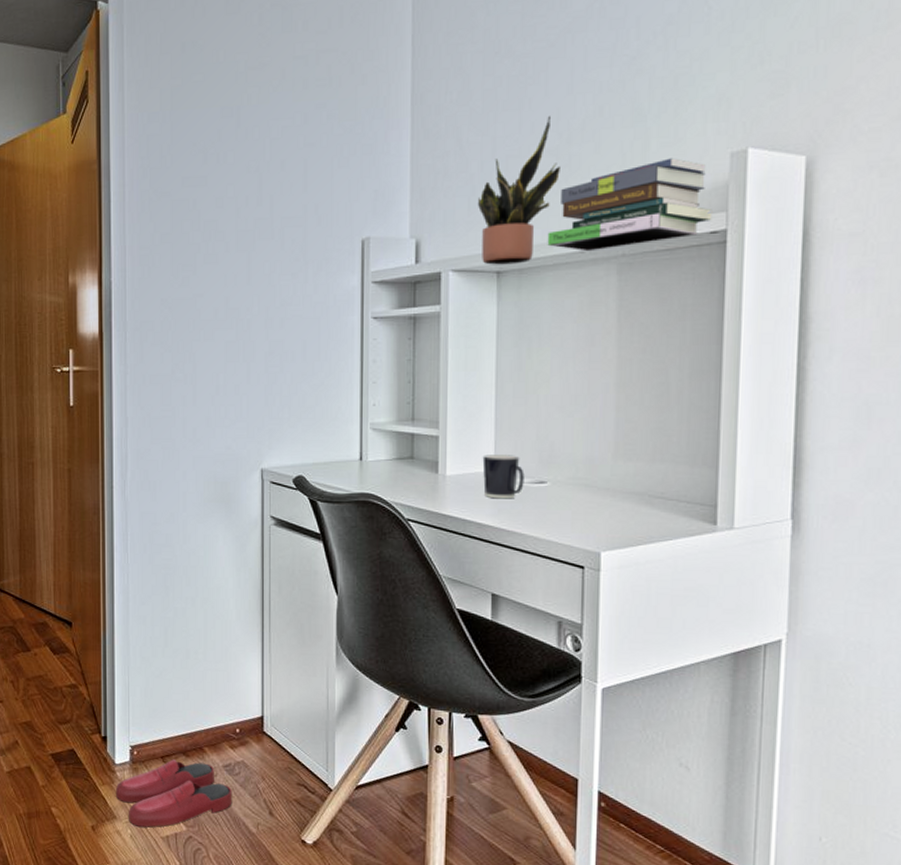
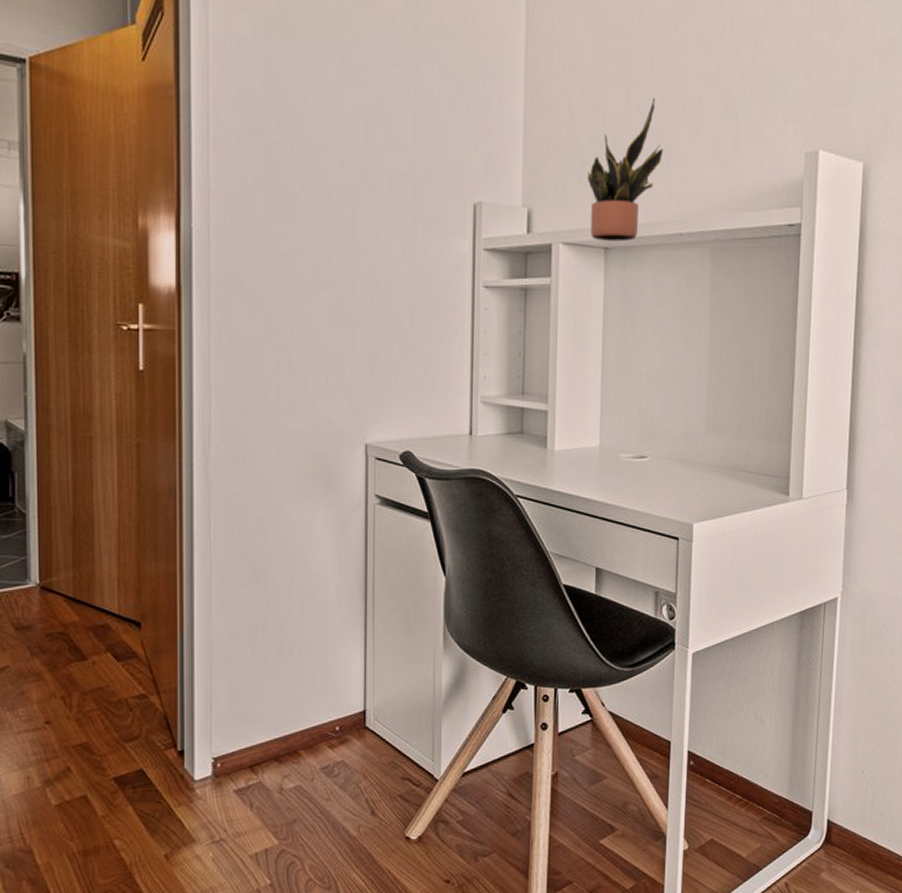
slippers: present [116,759,232,828] -> none [195,767,331,848]
mug: present [482,455,525,499] -> none [588,430,627,474]
books: present [547,158,713,252] -> none [650,152,790,234]

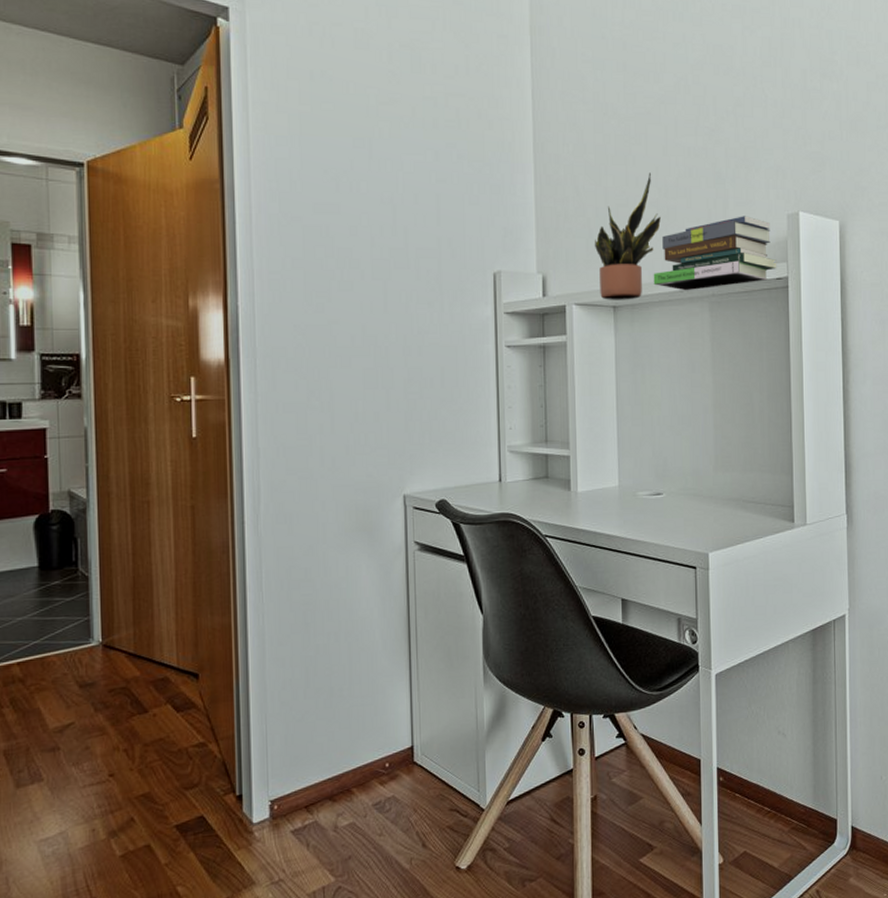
books: none [650,152,790,234] -> present [653,216,777,291]

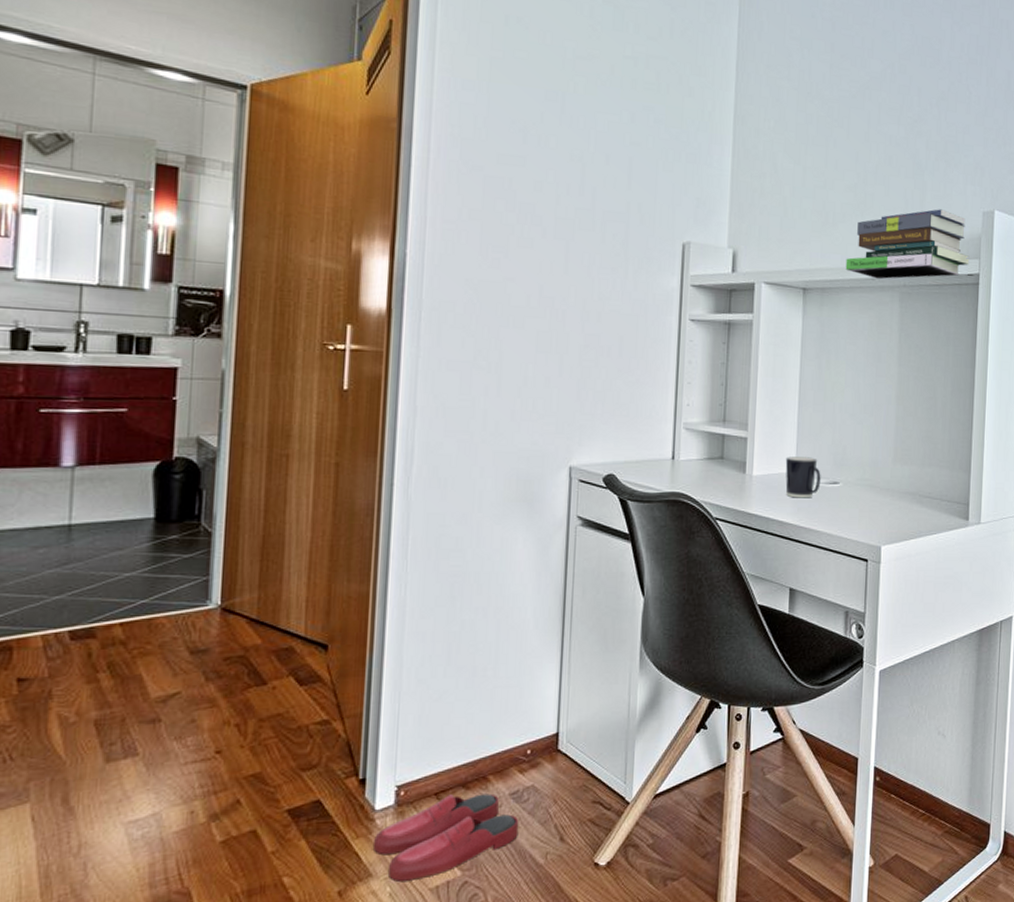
slippers: none [254,805,384,888] -> present [374,793,519,882]
potted plant: present [595,173,661,300] -> none [789,157,858,284]
mug: none [608,471,644,511] -> present [785,456,821,498]

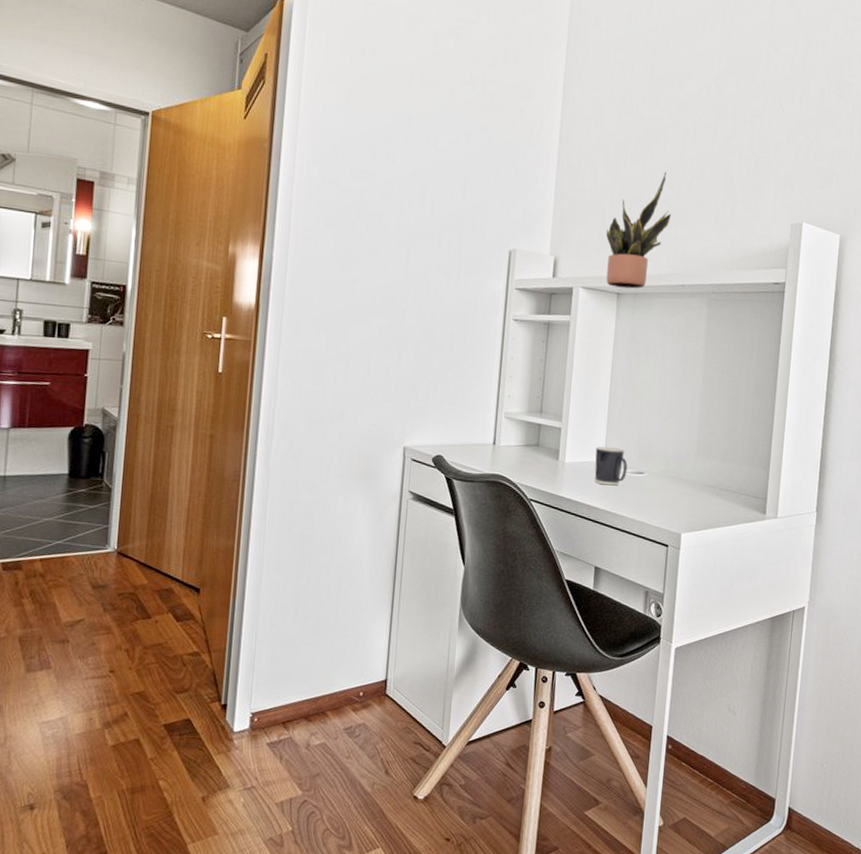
slippers: present [374,793,519,882] -> none [231,724,351,794]
potted plant: none [789,157,858,284] -> present [606,172,671,289]
books: present [845,209,970,280] -> none [657,221,777,286]

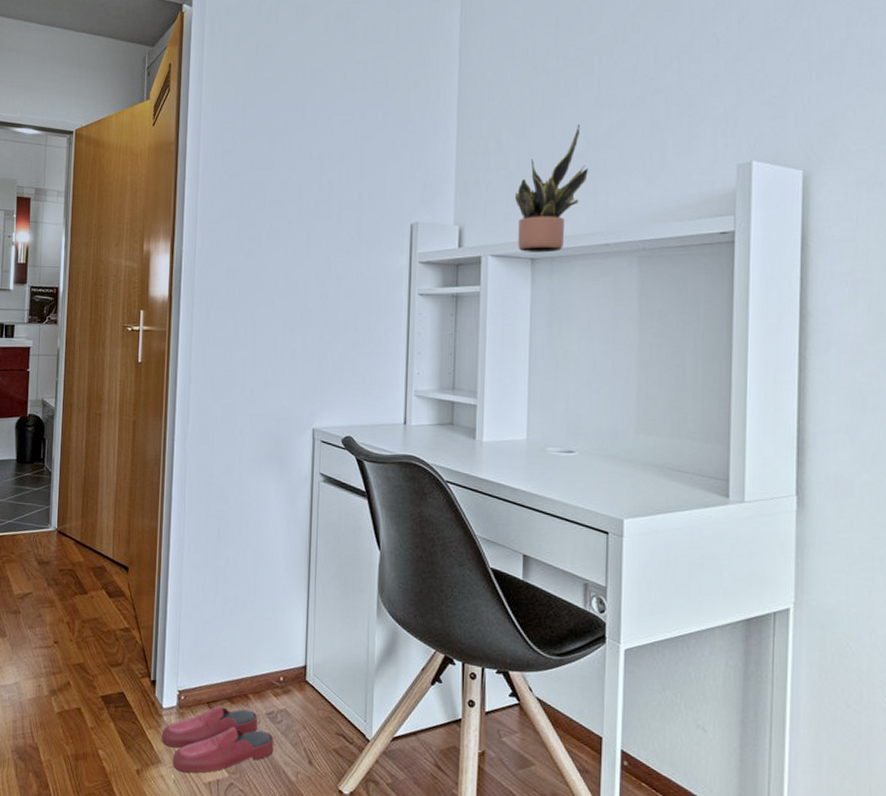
slippers: none [231,724,351,794] -> present [162,705,274,773]
mug: present [594,447,628,486] -> none [516,424,554,466]

